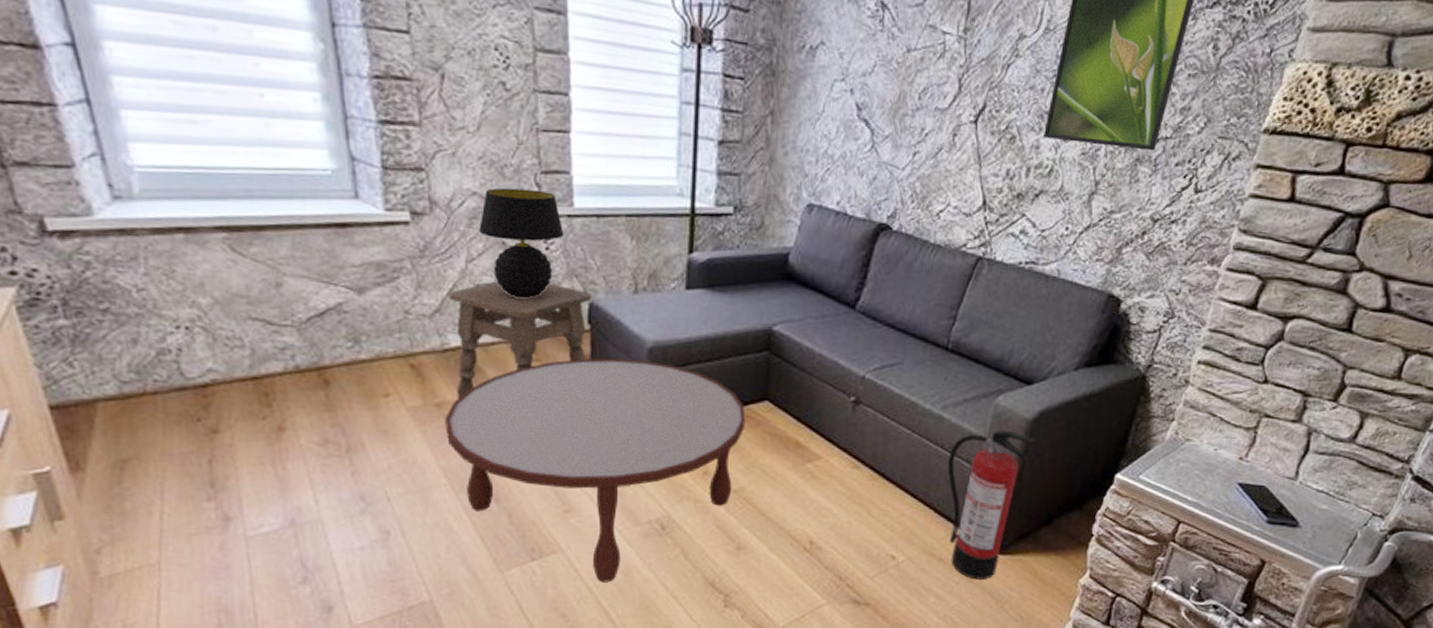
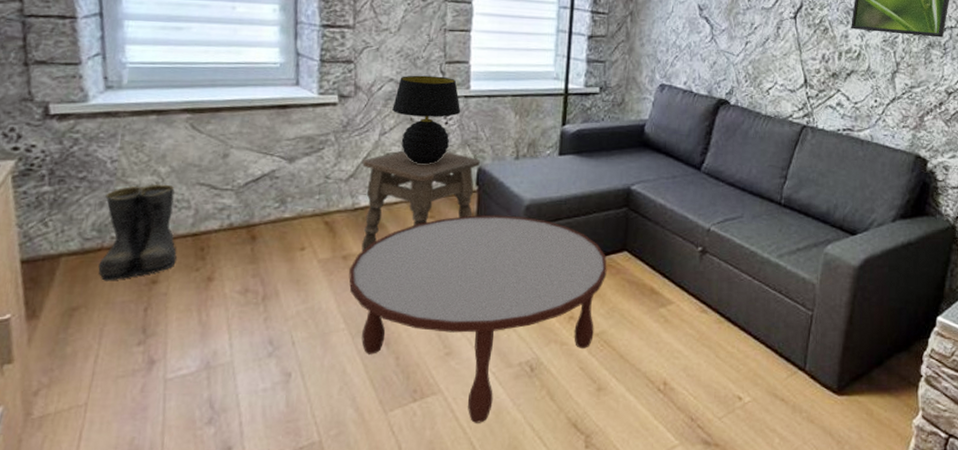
boots: none [137,318,237,430] -> present [98,184,177,281]
fire extinguisher: present [947,430,1036,580] -> none [785,276,863,420]

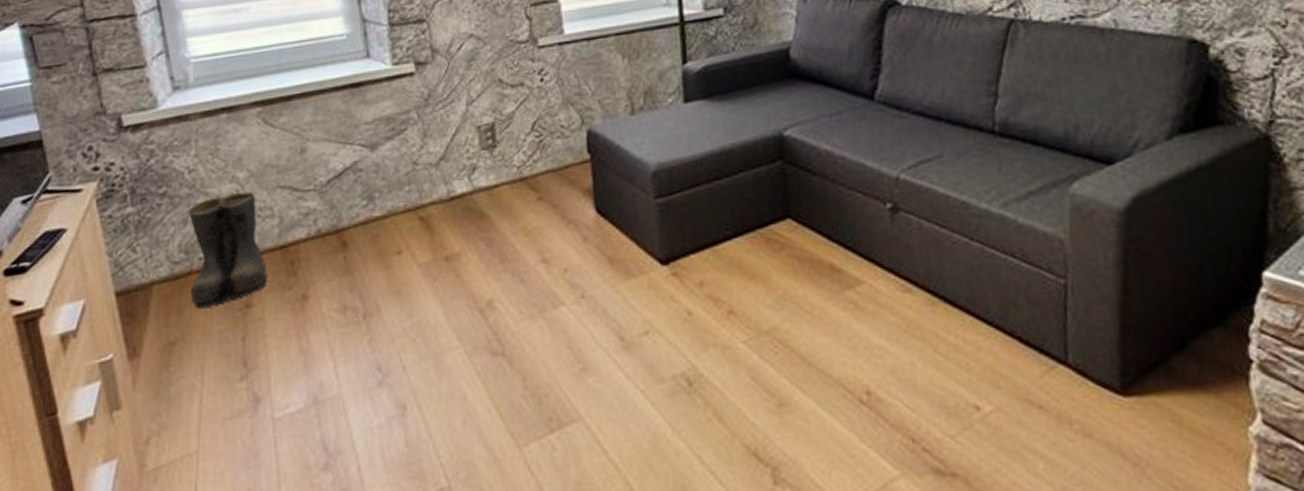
coffee table: present [349,215,607,423] -> none [454,186,769,457]
side table: present [361,150,480,251] -> none [452,115,589,249]
table lamp: present [392,75,461,164] -> none [477,22,557,134]

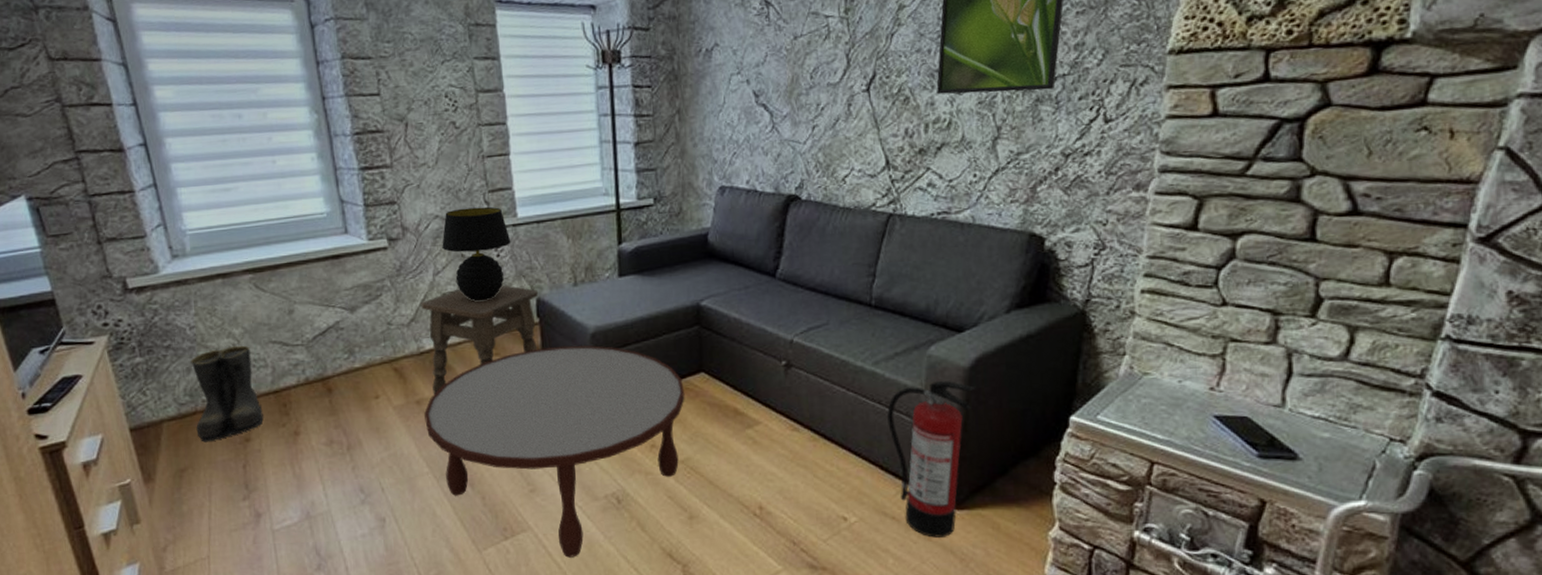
side table: none [452,115,589,249] -> present [421,285,538,394]
coffee table: none [454,186,769,457] -> present [424,345,685,558]
table lamp: none [477,22,557,134] -> present [442,206,511,301]
fire extinguisher: none [1023,226,1136,434] -> present [887,380,976,538]

